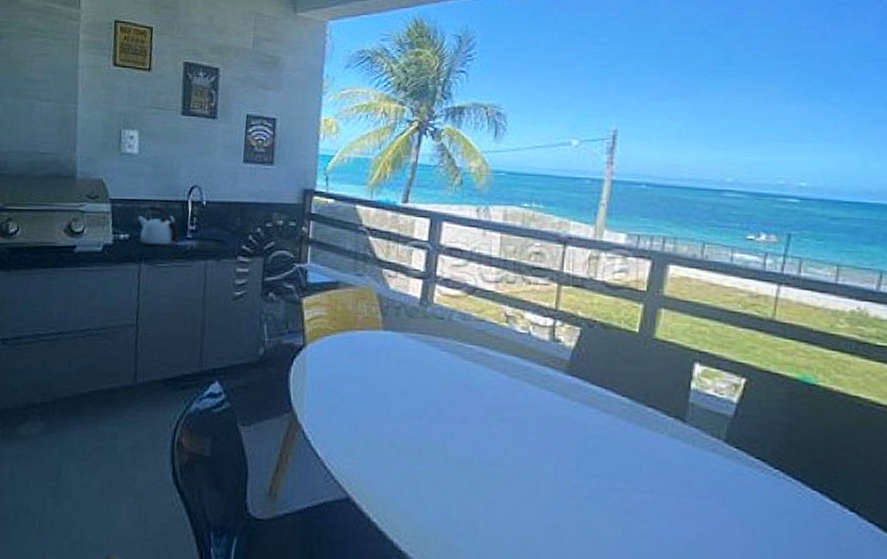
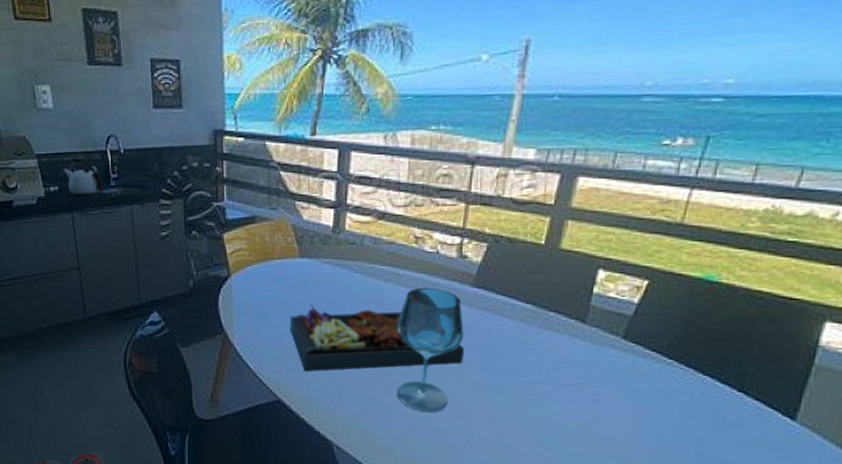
food platter: none [367,382,559,464] -> present [290,303,465,371]
wine glass: none [484,372,557,522] -> present [396,288,464,413]

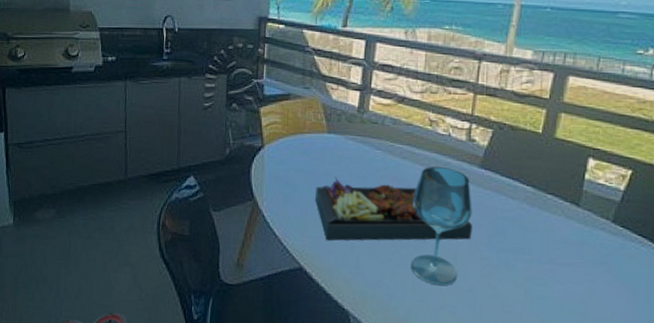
kettle: present [63,157,103,197] -> none [122,33,156,68]

